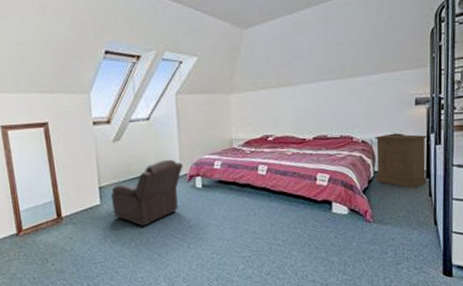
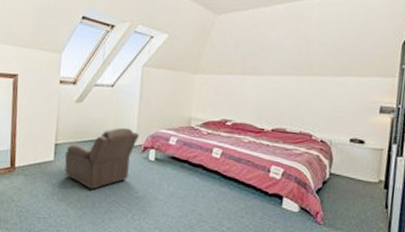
cabinet: present [375,134,427,189] -> none [331,137,388,198]

